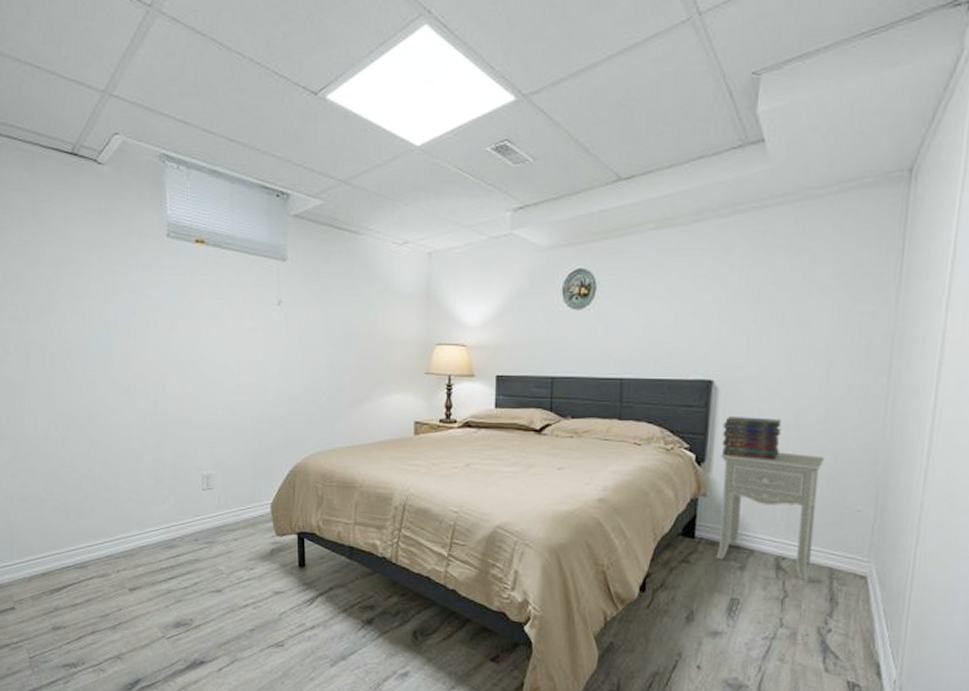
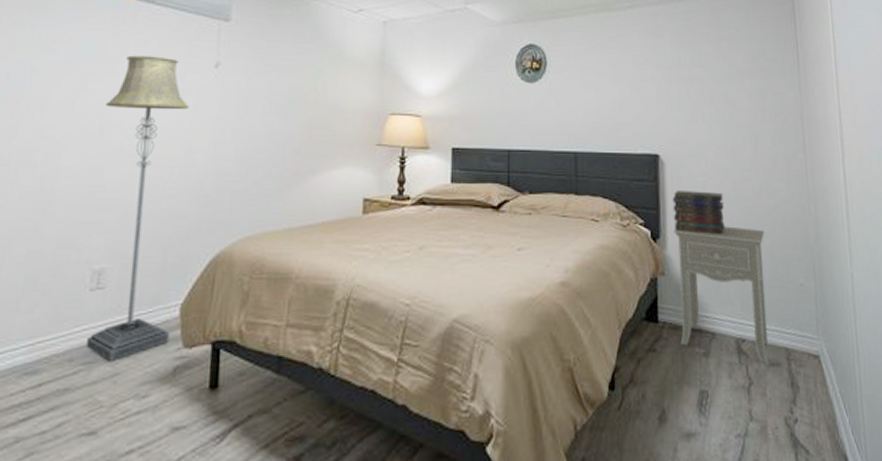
floor lamp: none [194,296,265,542] -> present [85,55,190,361]

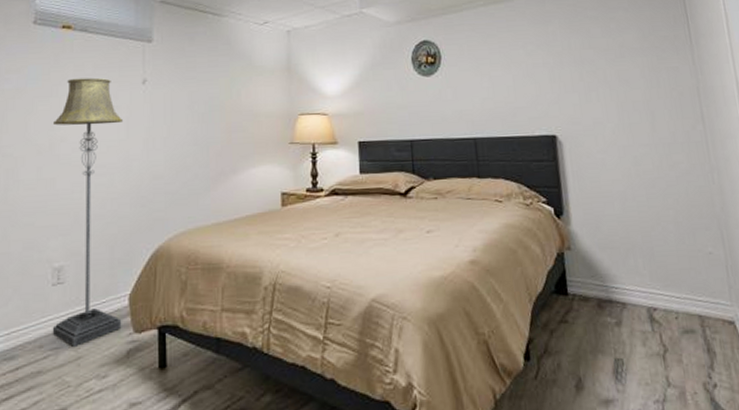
book stack: present [672,189,725,235] -> none [573,167,628,209]
nightstand: present [674,226,769,365] -> none [576,200,683,332]

